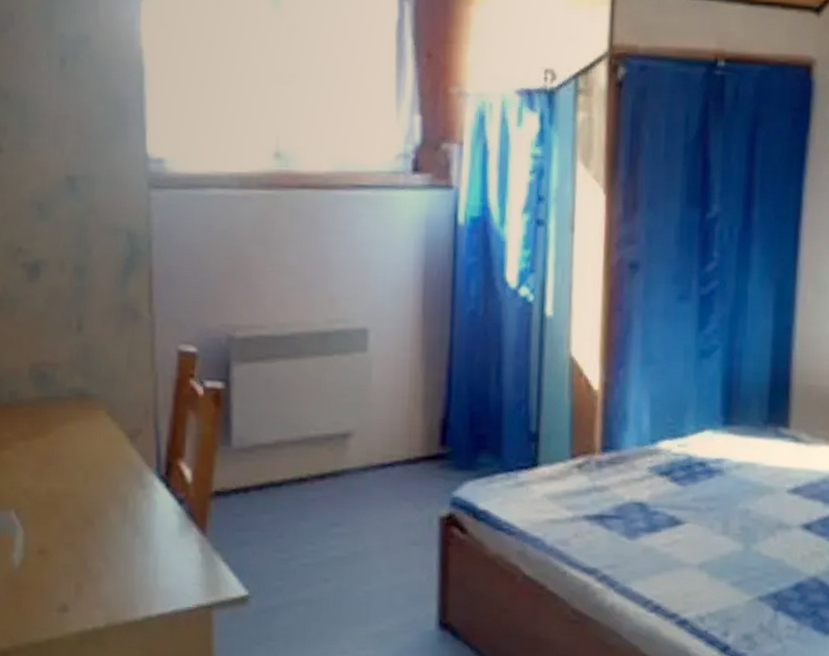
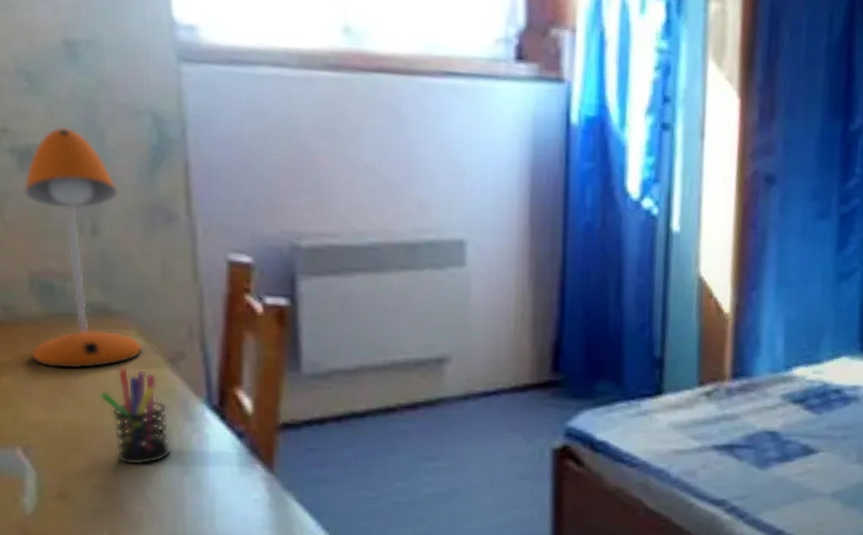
desk lamp: none [27,245,110,444] -> present [24,127,143,369]
pen holder: none [75,442,126,527] -> present [99,367,170,465]

